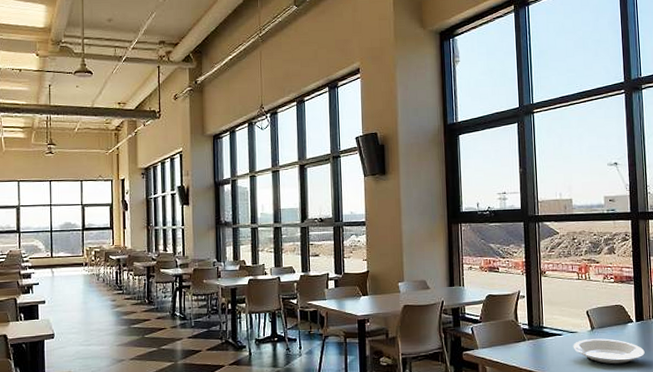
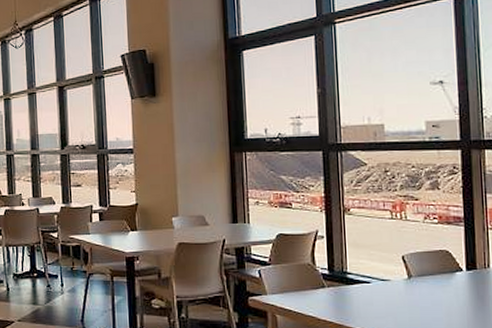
plate: present [573,338,645,365] -> none [384,289,478,320]

